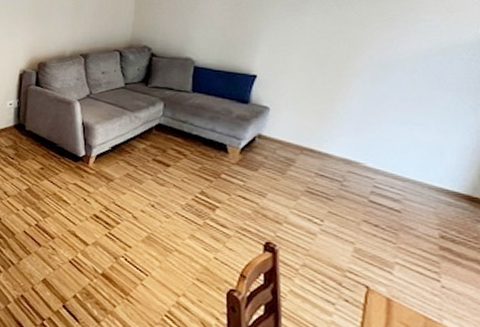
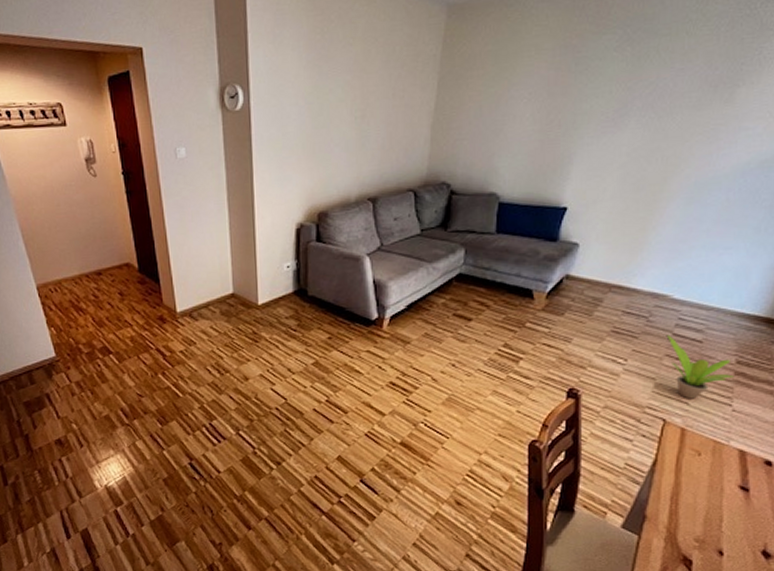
potted plant: none [362,201,439,269] -> present [666,335,734,399]

